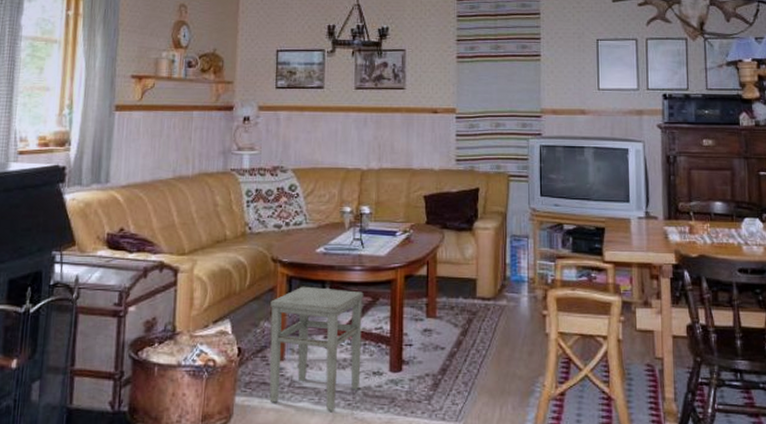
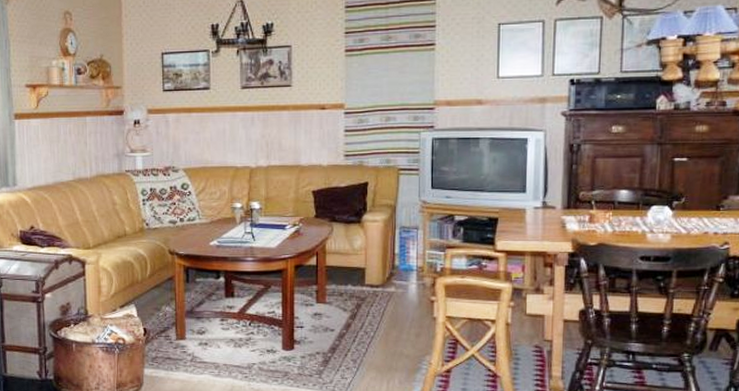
stool: present [269,286,364,411] -> none [170,275,256,382]

